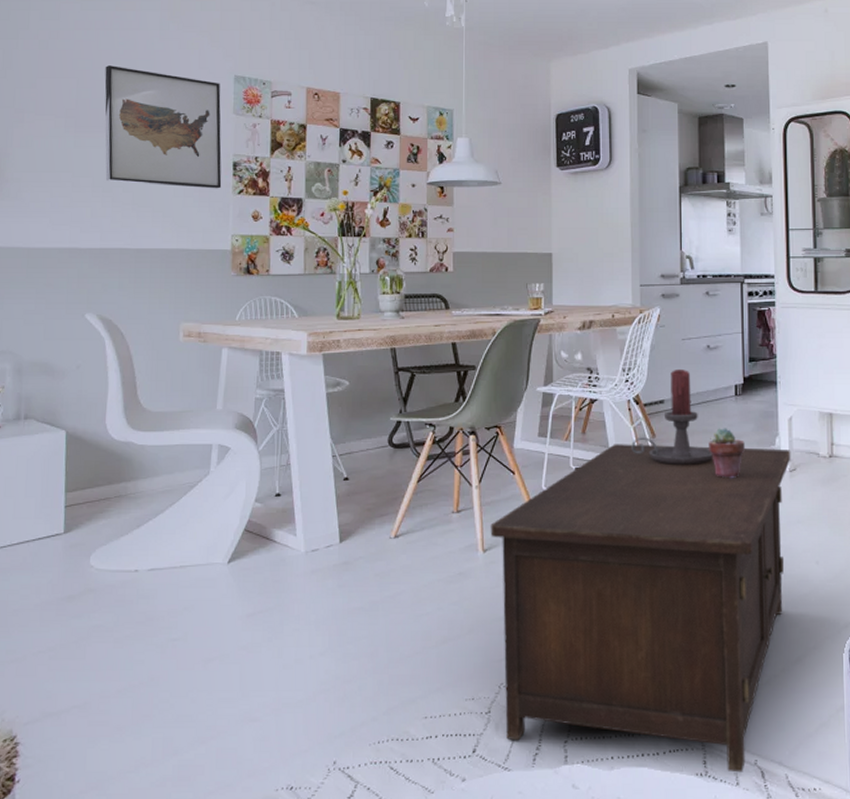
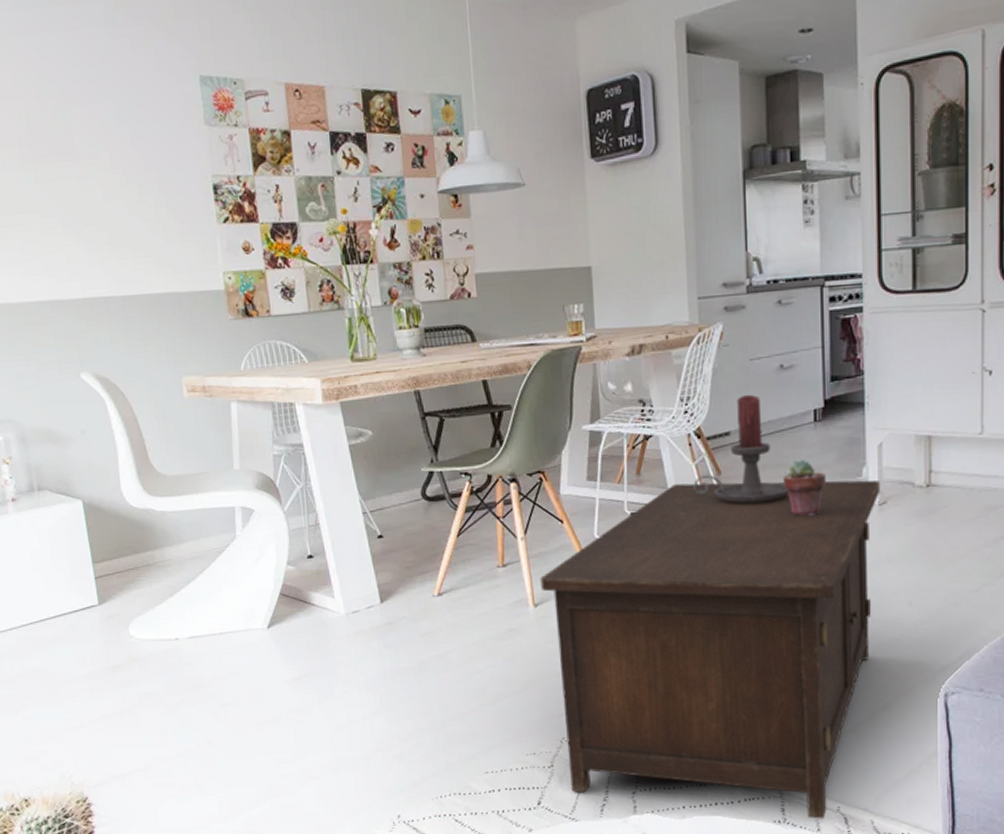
wall art: present [104,65,222,189] -> none [52,76,204,220]

